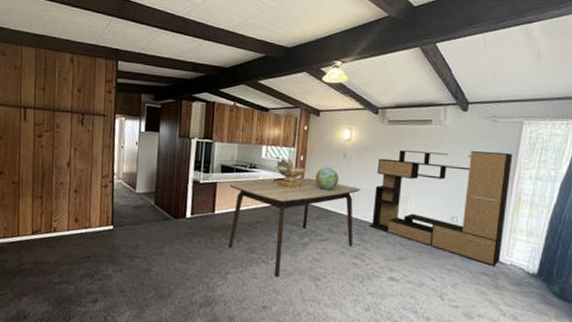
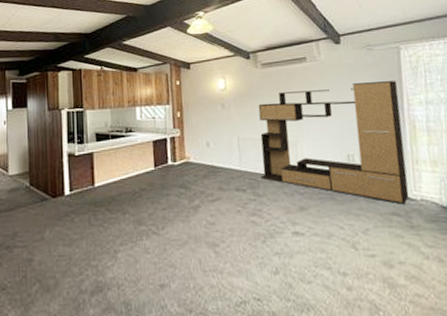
dining table: present [228,178,360,277] -> none [106,134,248,249]
birdbath: present [276,158,306,189] -> none [152,116,185,149]
decorative globe: present [315,167,340,190] -> none [196,121,222,145]

